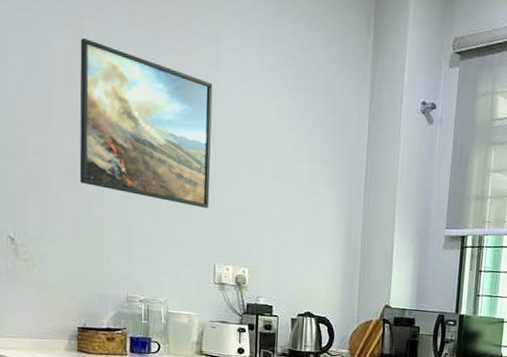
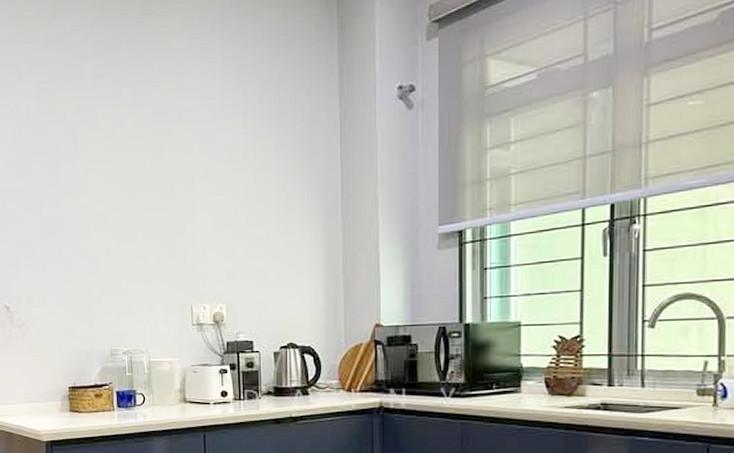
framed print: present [79,38,213,208] -> none [54,100,182,248]

